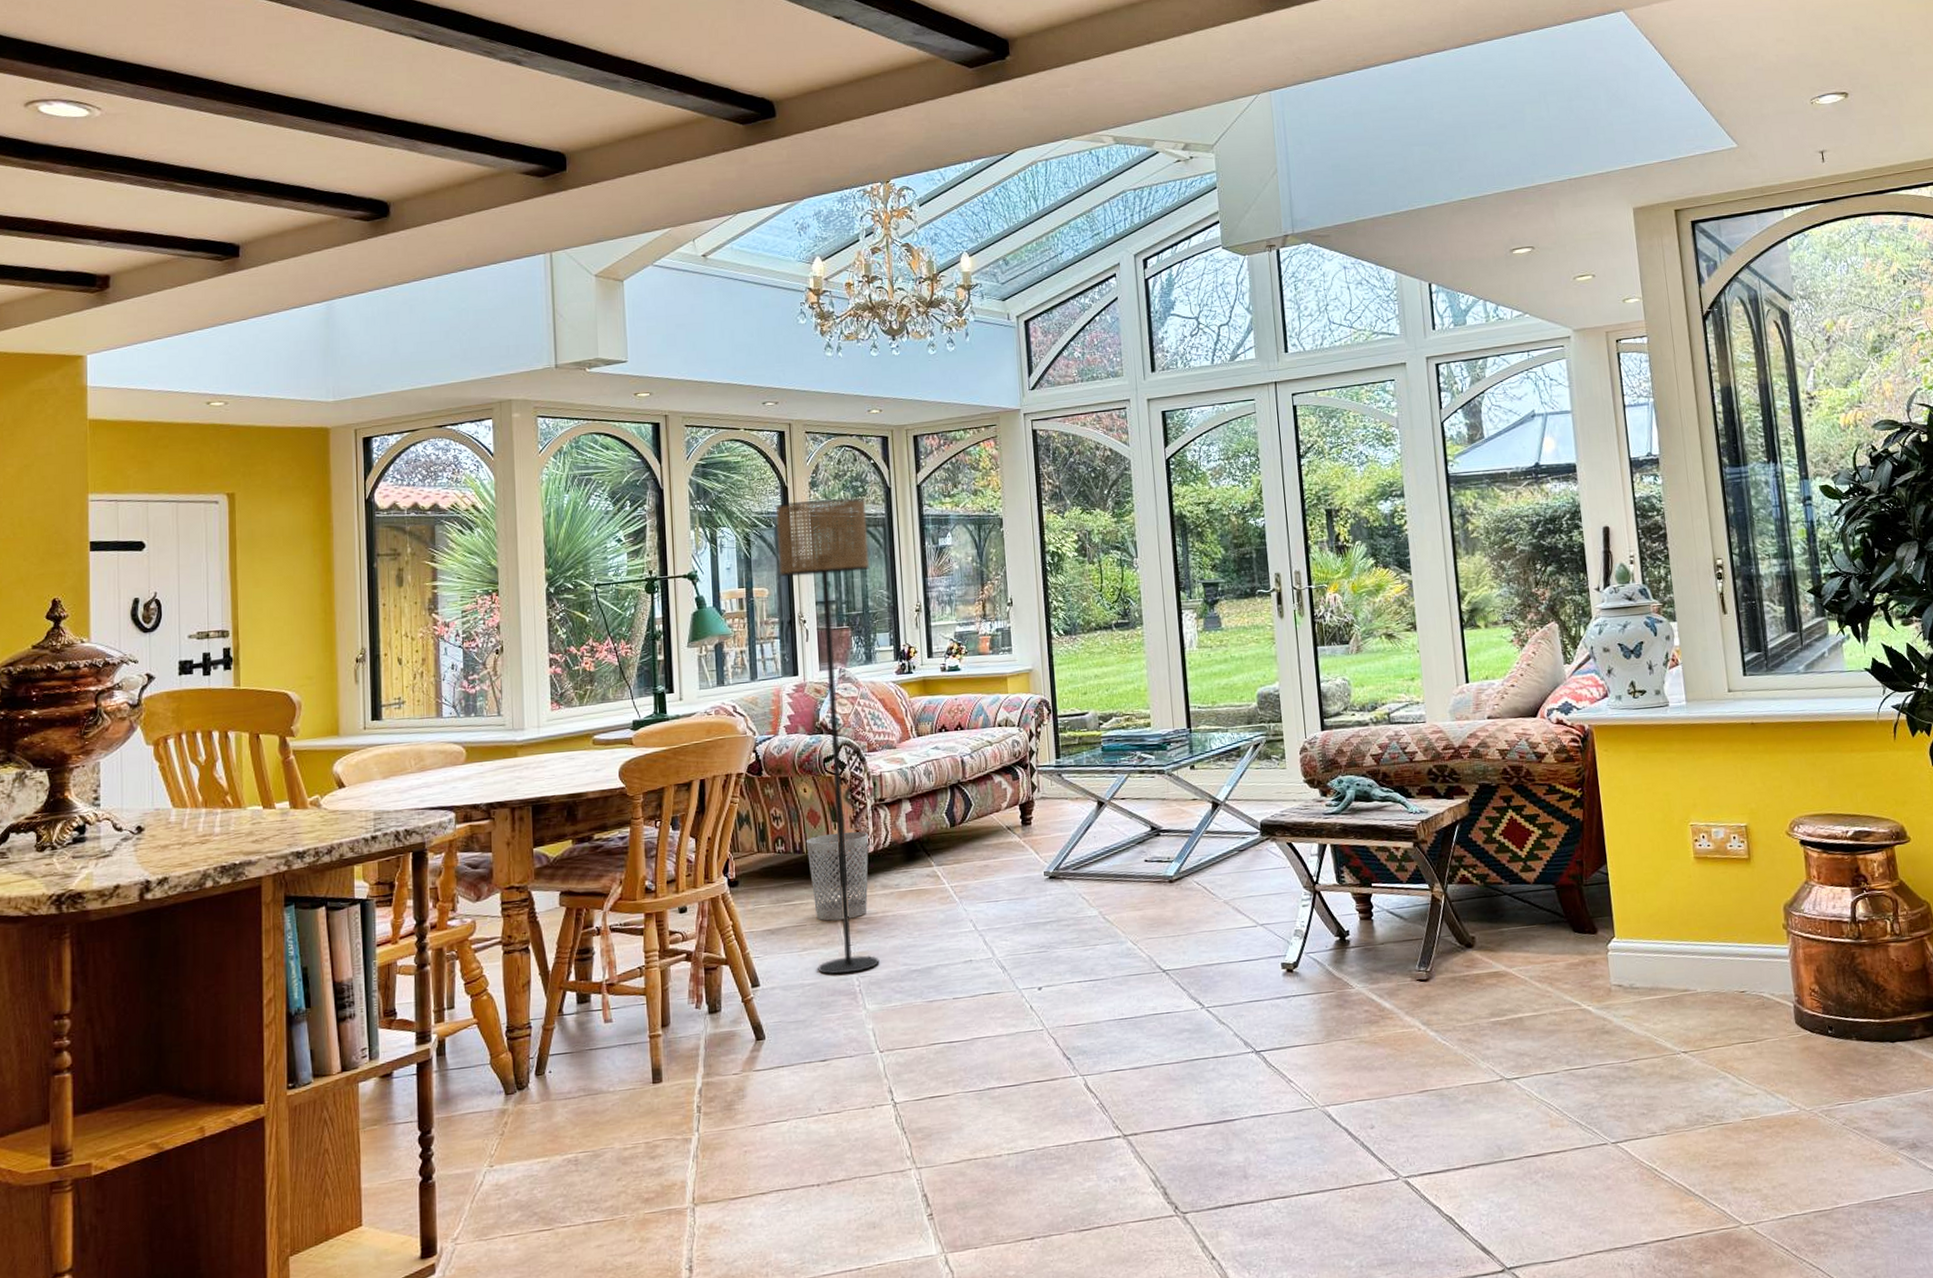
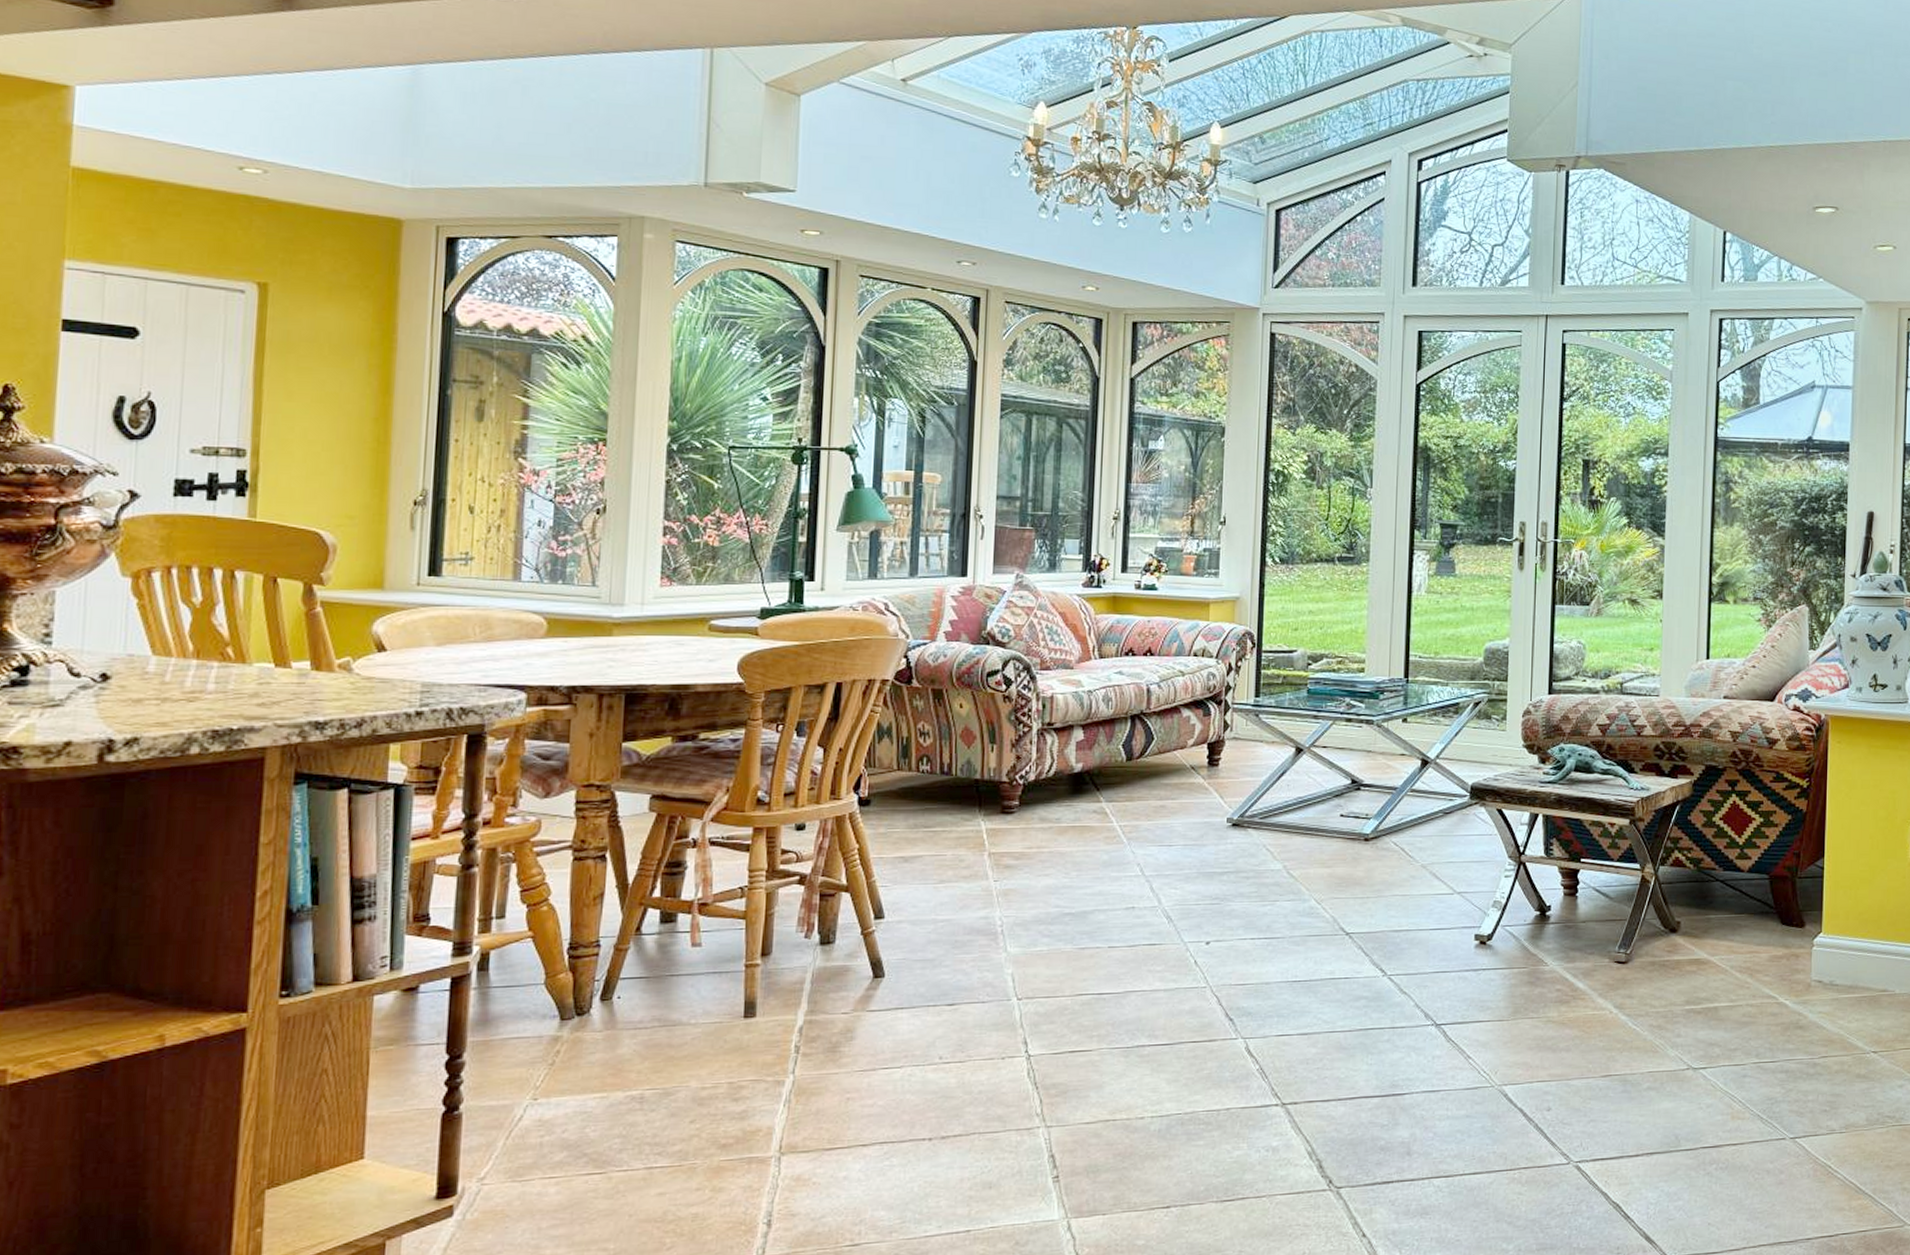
floor lamp: present [775,497,880,975] -> none [955,379,1068,912]
wastebasket: present [805,831,869,921] -> none [955,756,1030,852]

